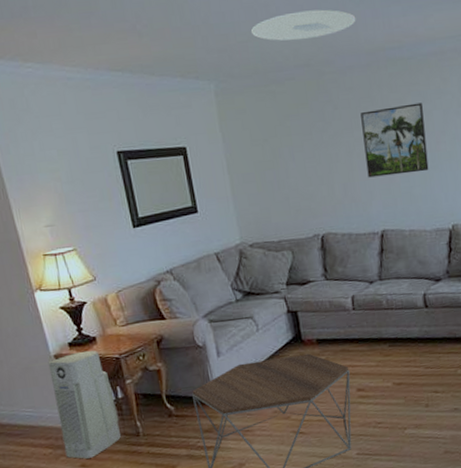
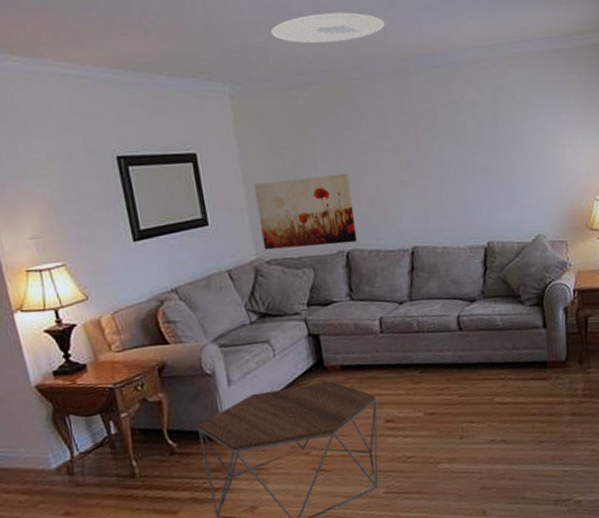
air purifier: present [48,350,121,459] -> none [27,379,113,506]
wall art: none [238,162,331,235] -> present [254,173,358,250]
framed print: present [360,102,429,178] -> none [389,113,463,191]

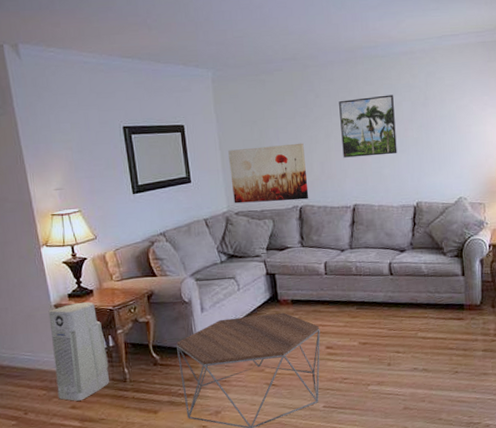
air purifier: none [27,379,113,506] -> present [48,301,109,401]
ceiling light: present [271,12,385,44] -> none [247,12,338,38]
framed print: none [389,113,463,191] -> present [339,94,397,158]

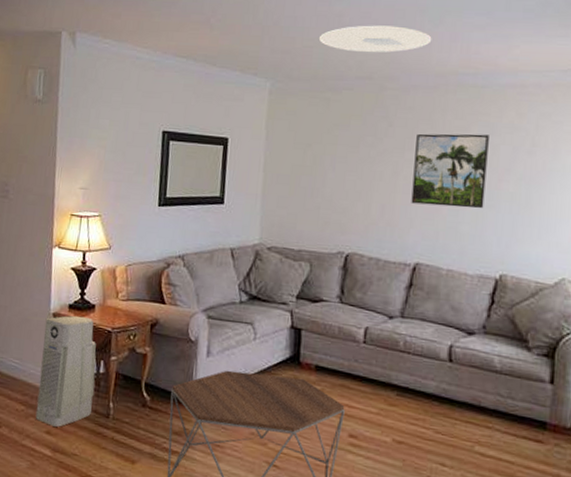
wall art: present [228,143,309,204] -> none [268,173,364,246]
ceiling light: none [247,12,338,38] -> present [320,25,432,53]

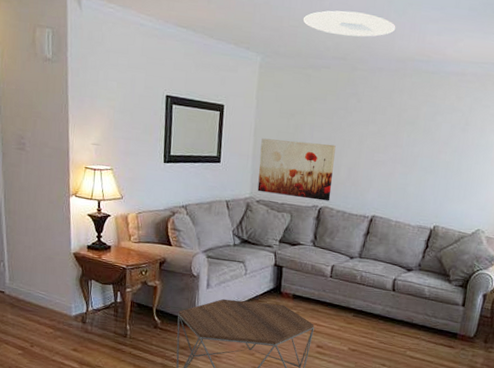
air purifier: present [35,316,97,427] -> none [63,255,114,345]
wall art: none [268,173,364,246] -> present [257,138,336,201]
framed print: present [411,133,489,209] -> none [371,110,435,174]

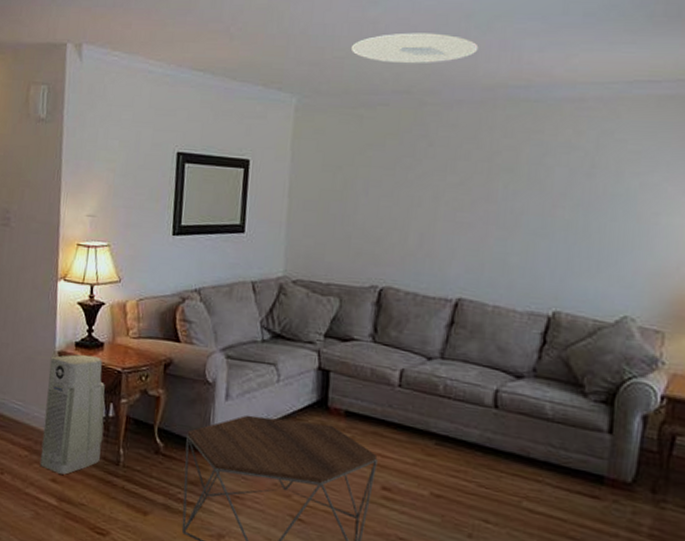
air purifier: none [63,255,114,345] -> present [39,354,105,475]
wall art: present [257,138,336,201] -> none [293,199,401,280]

